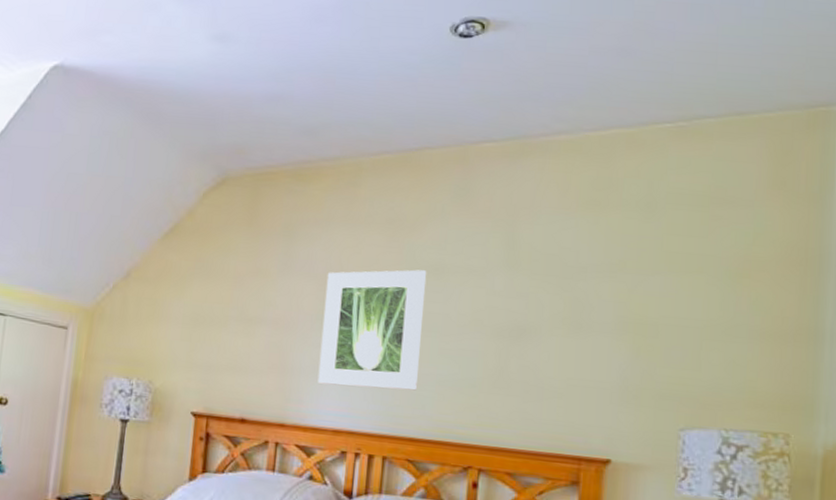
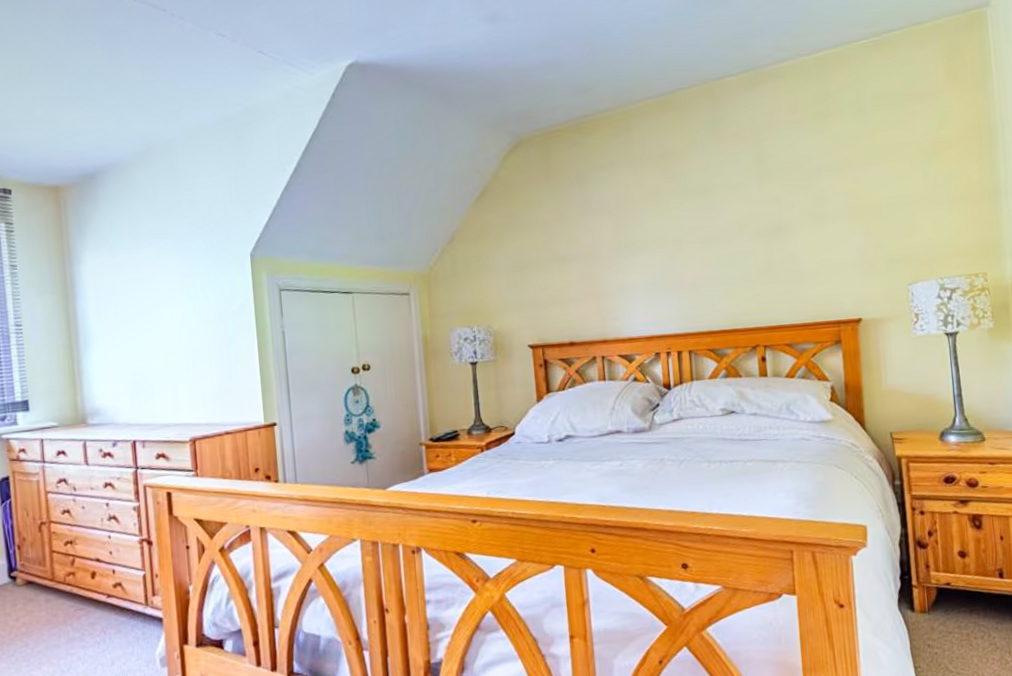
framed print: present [317,269,427,391] -> none [618,192,706,301]

